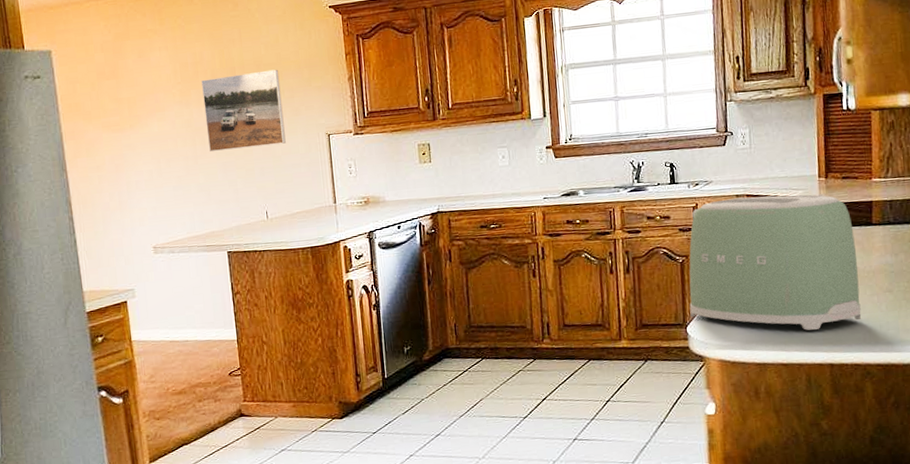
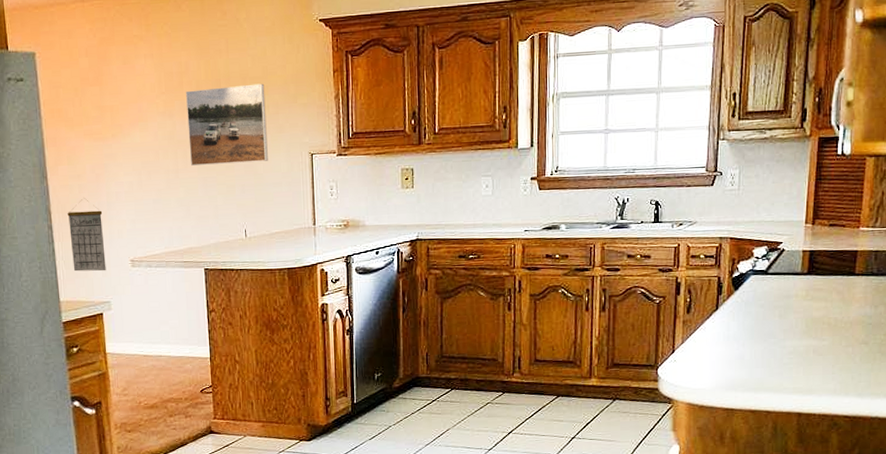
calendar: none [88,188,129,261] -> present [67,198,106,272]
toaster: present [689,194,862,330] -> none [662,239,836,378]

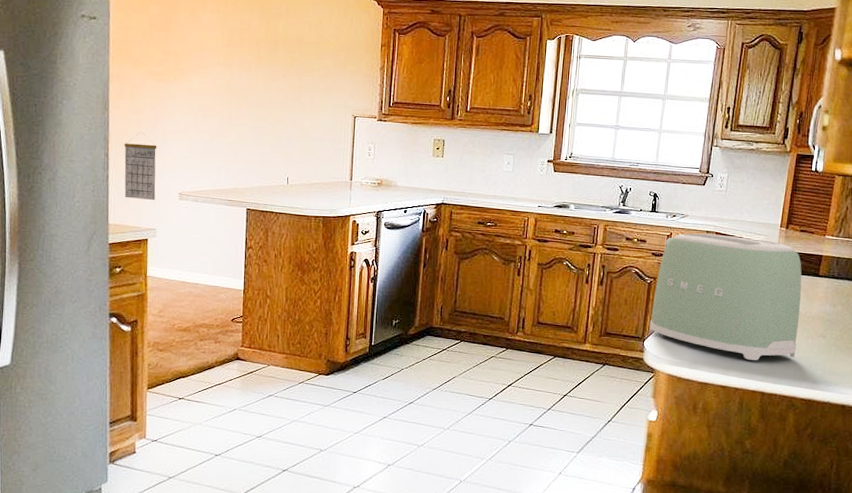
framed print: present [186,83,268,167] -> none [243,46,318,118]
toaster: none [662,239,836,378] -> present [649,233,802,360]

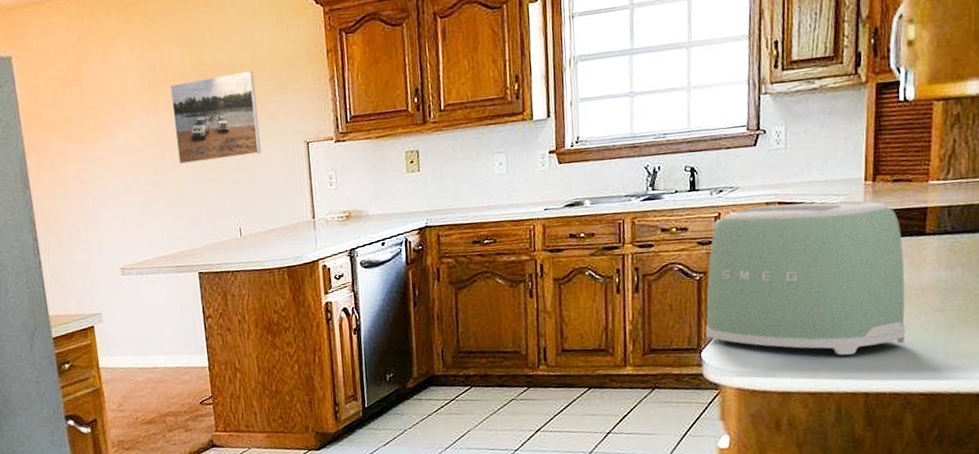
calendar: present [124,132,157,201] -> none [52,206,96,284]
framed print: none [243,46,318,118] -> present [170,70,261,165]

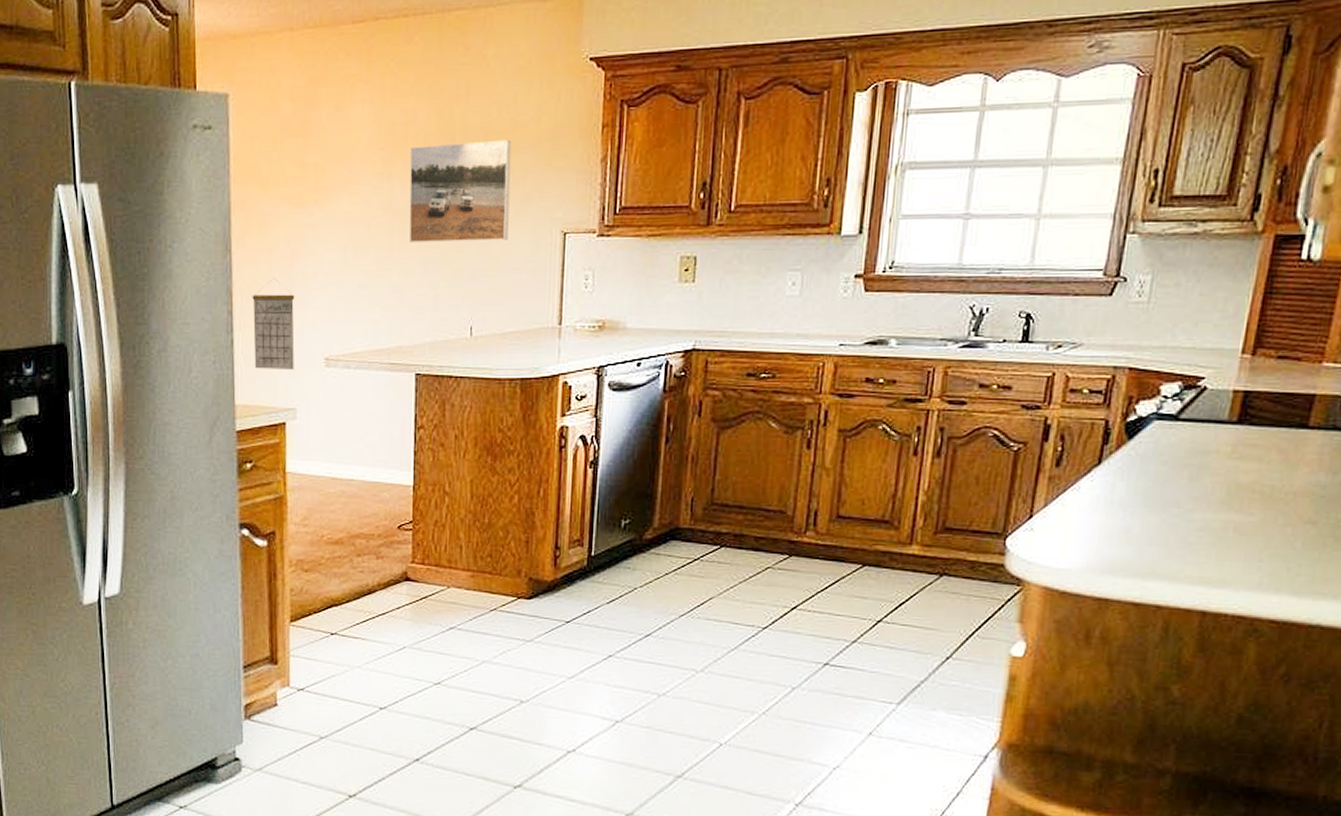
calendar: none [52,206,96,284] -> present [252,278,295,371]
toaster: present [705,201,906,355] -> none [1014,371,1278,563]

